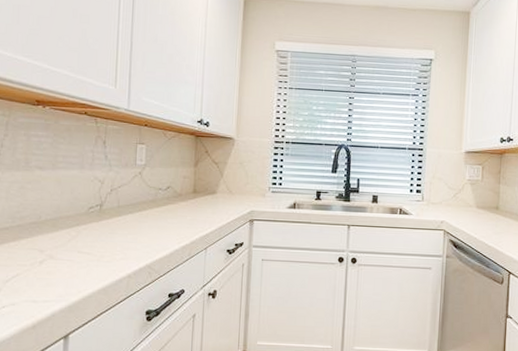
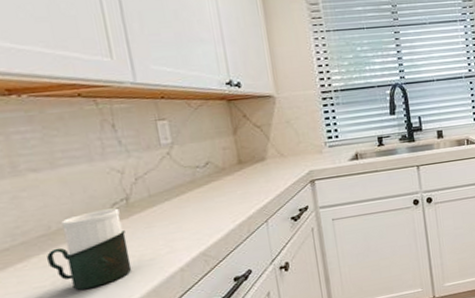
cup: none [32,210,93,275] -> present [46,208,132,290]

